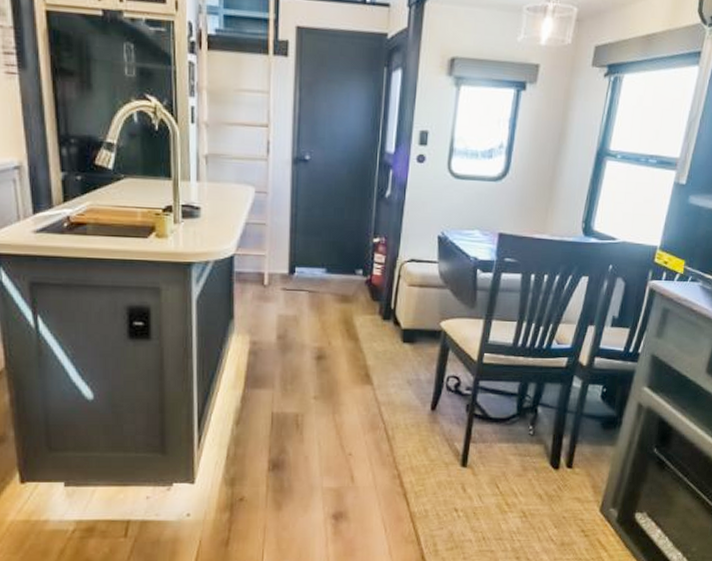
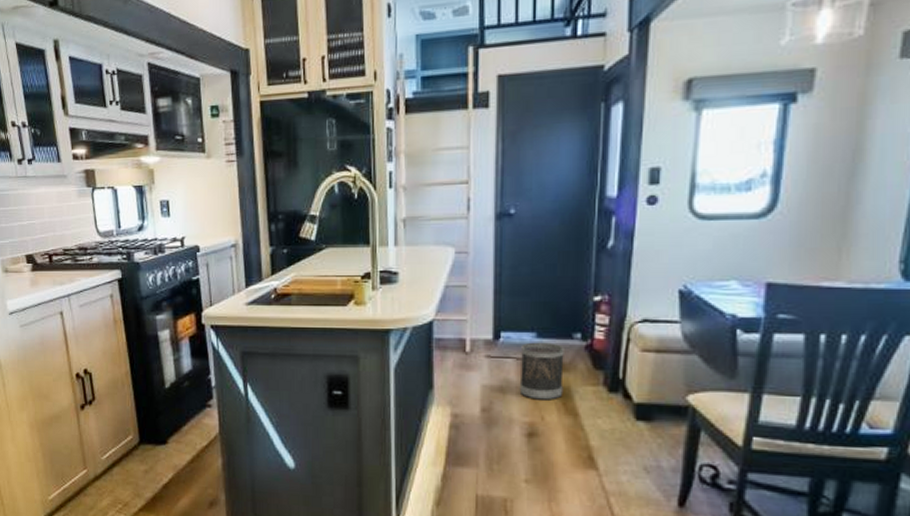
wastebasket: none [310,277,349,328] -> present [519,342,564,401]

